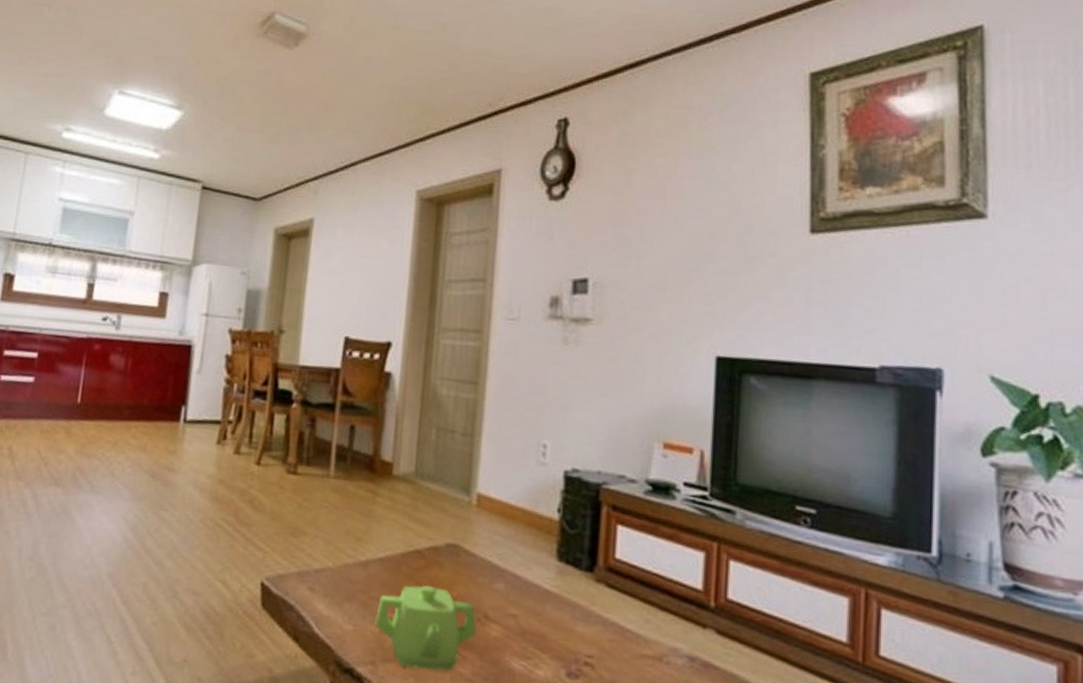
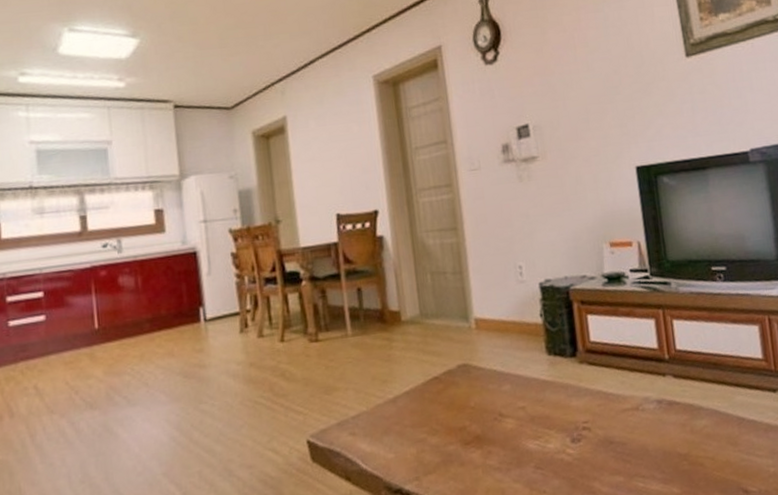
teapot: present [375,585,477,672] -> none [411,402,497,474]

